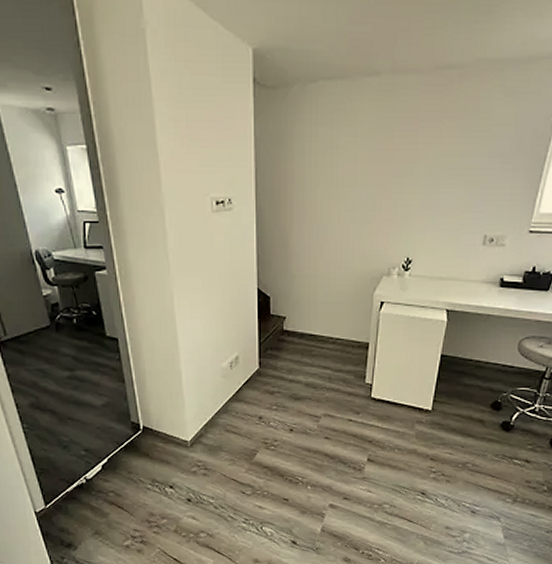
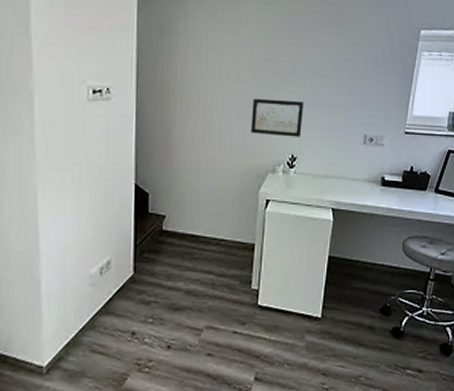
wall art: none [367,202,421,240] -> present [251,98,304,137]

